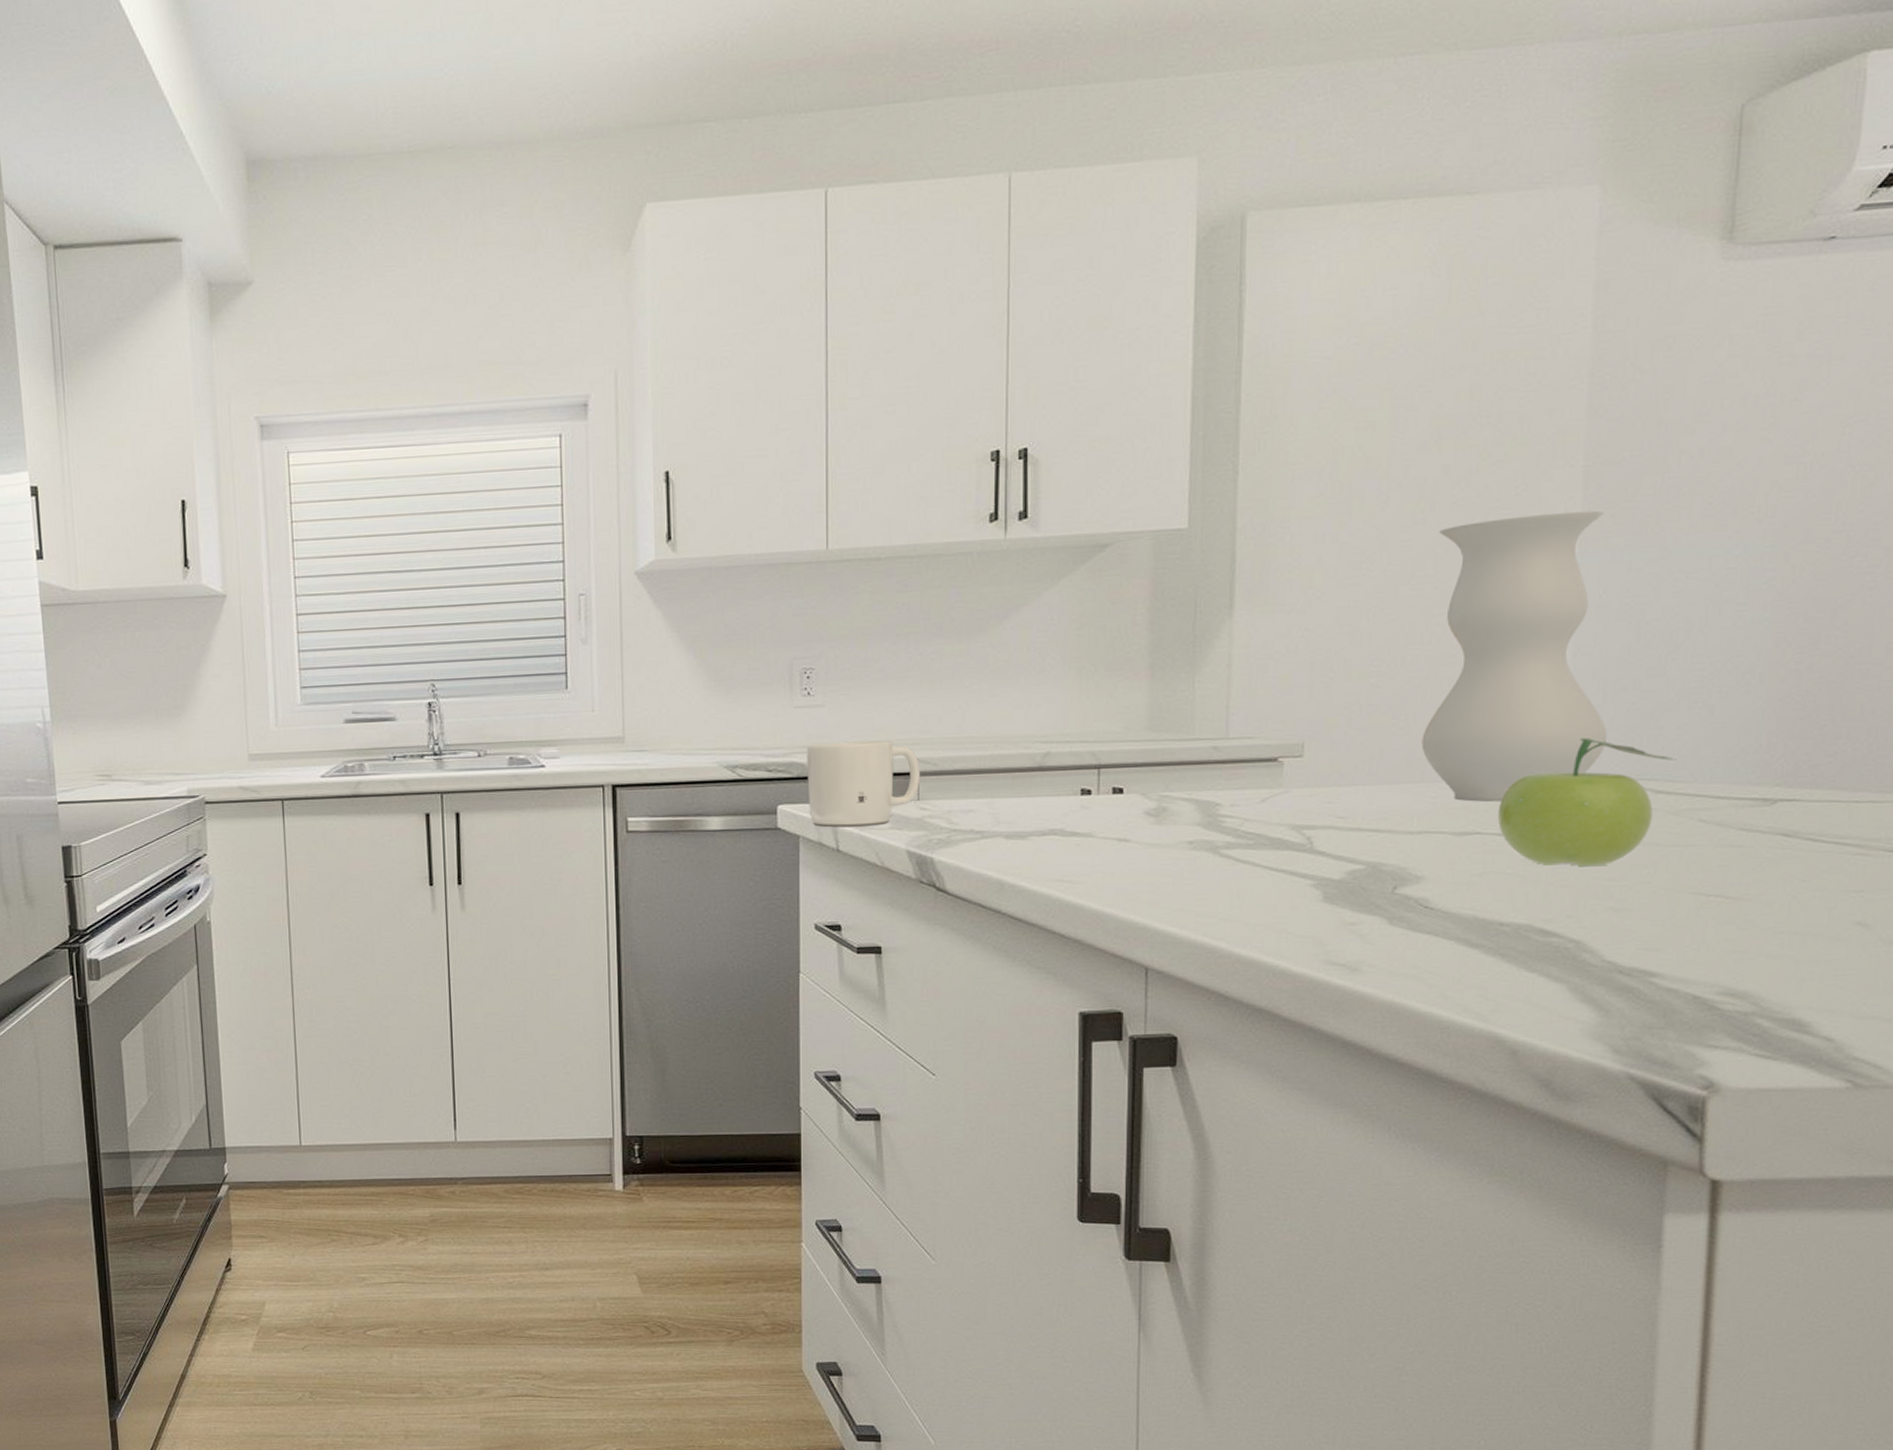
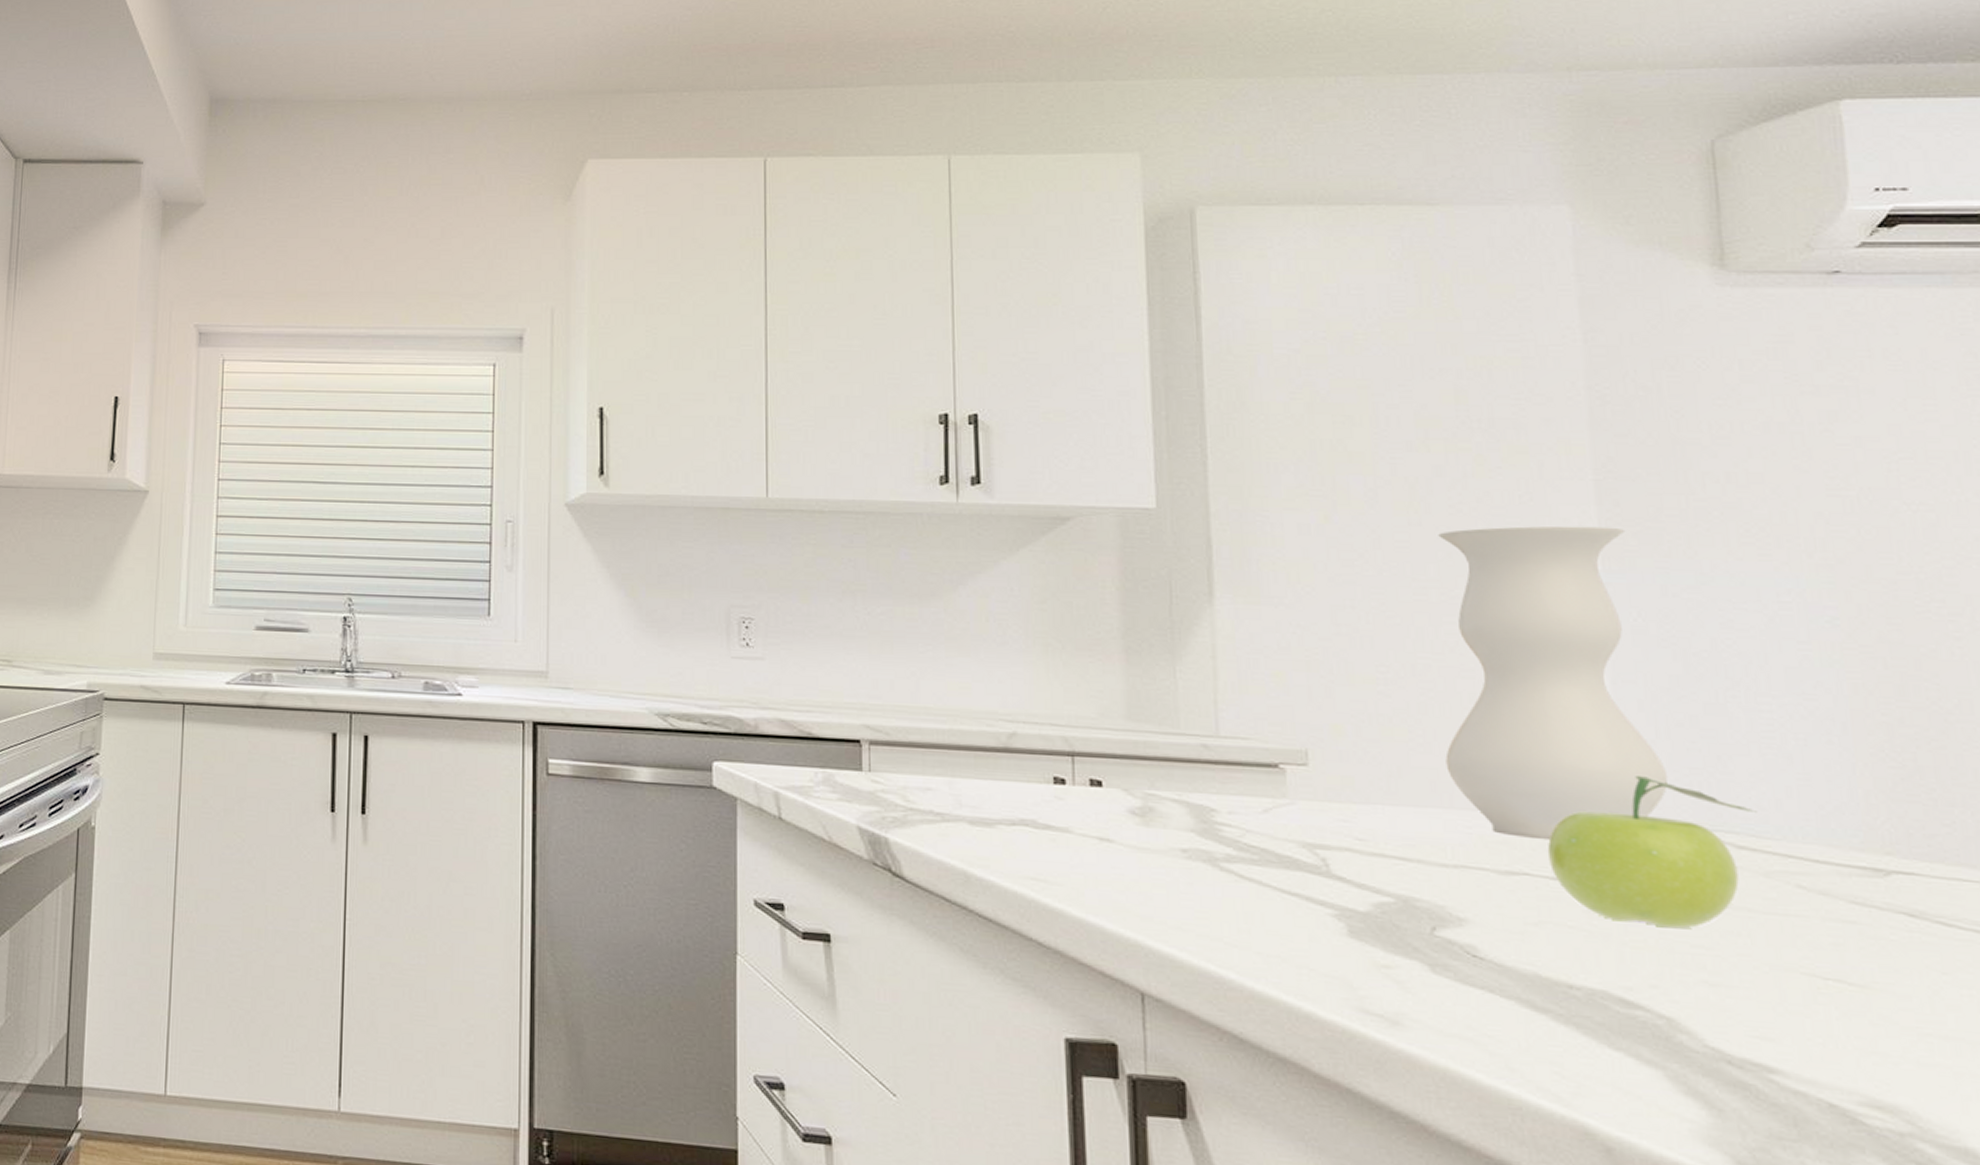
mug: present [805,740,921,828] -> none [744,698,872,796]

